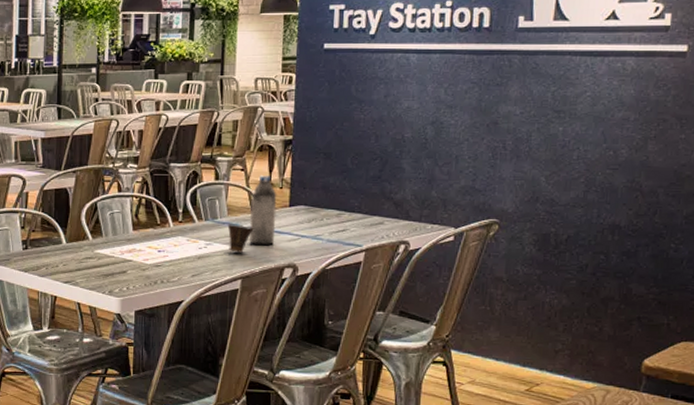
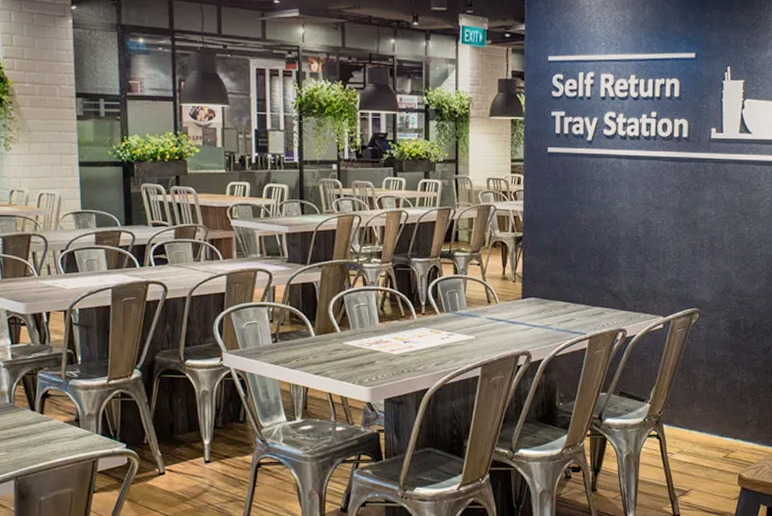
cup: present [227,224,254,253] -> none [467,315,491,342]
water bottle: present [249,174,277,245] -> none [486,269,511,334]

